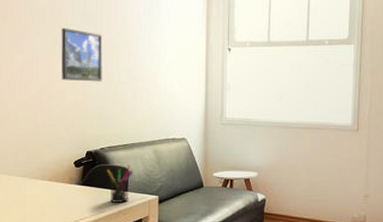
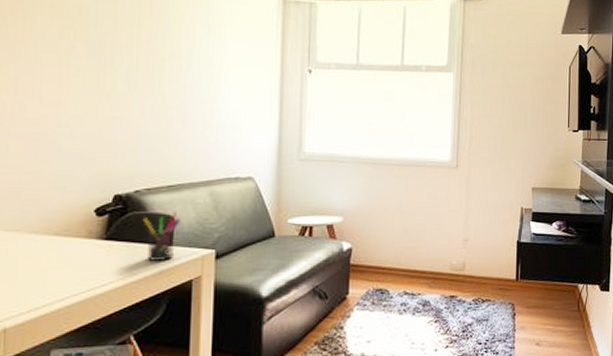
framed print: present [61,28,103,82] -> none [78,33,141,105]

